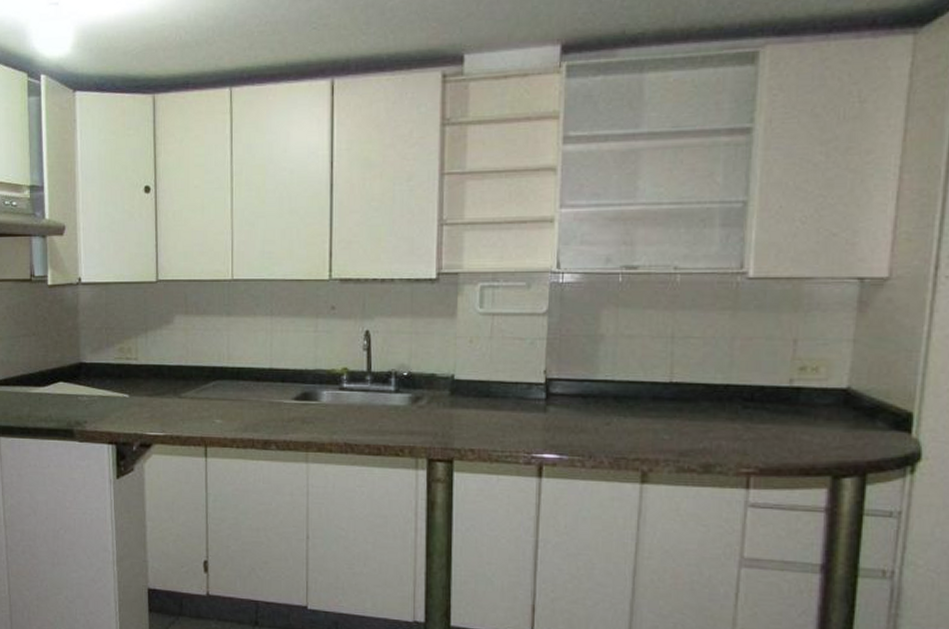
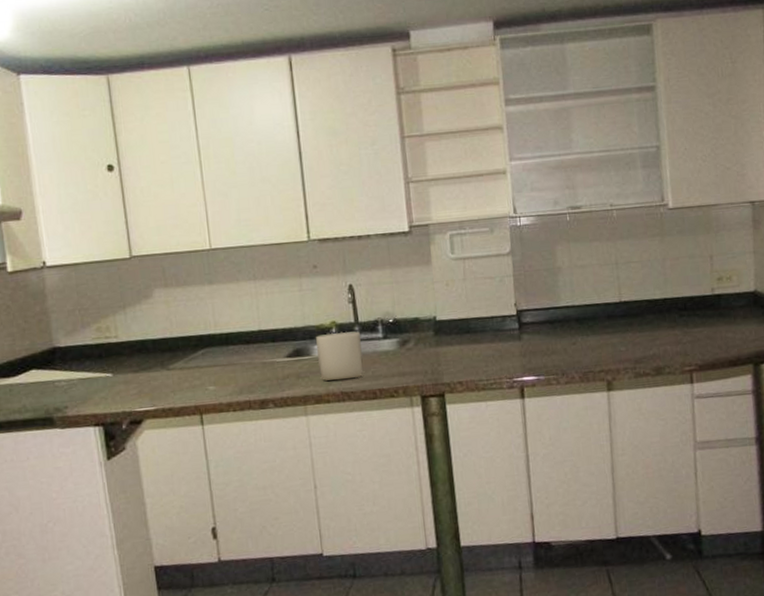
mug: none [324,379,372,431] -> present [315,331,363,381]

